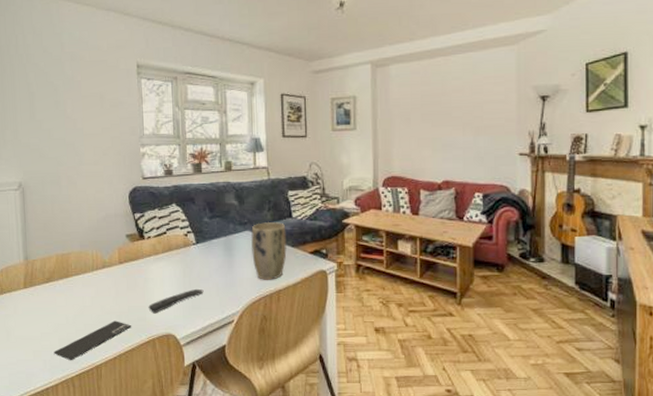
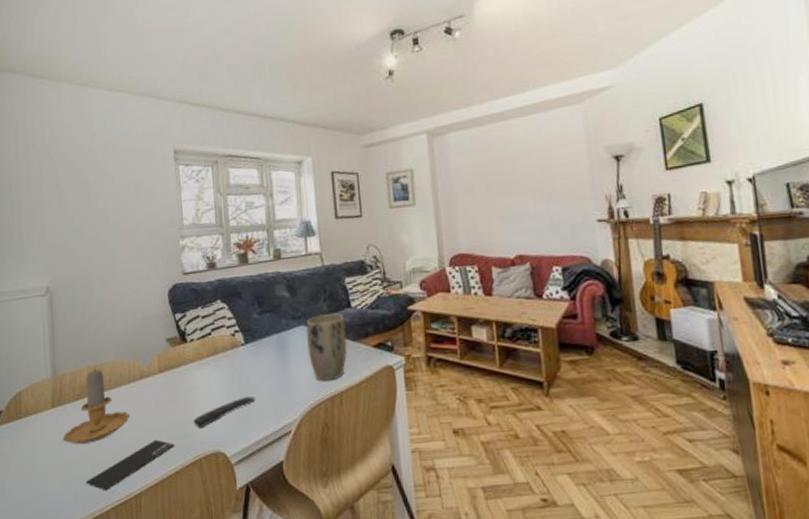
candle: none [33,256,93,320] -> present [62,368,130,444]

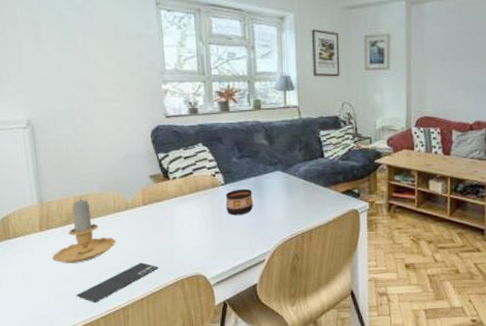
remote control: present [193,396,256,429] -> none [175,229,234,255]
cup: none [246,347,276,380] -> present [225,188,253,216]
plant pot: present [306,313,347,381] -> none [281,161,318,220]

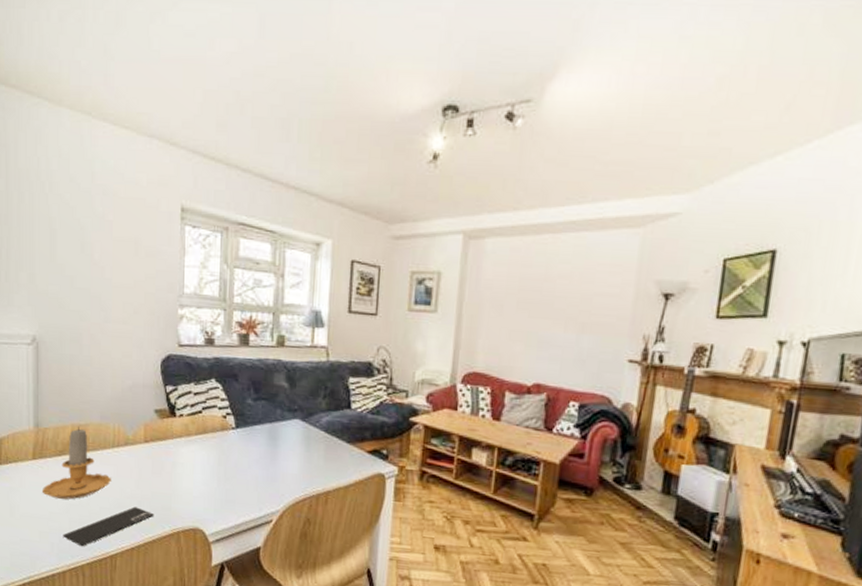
cup: present [225,188,253,216] -> none [235,435,266,466]

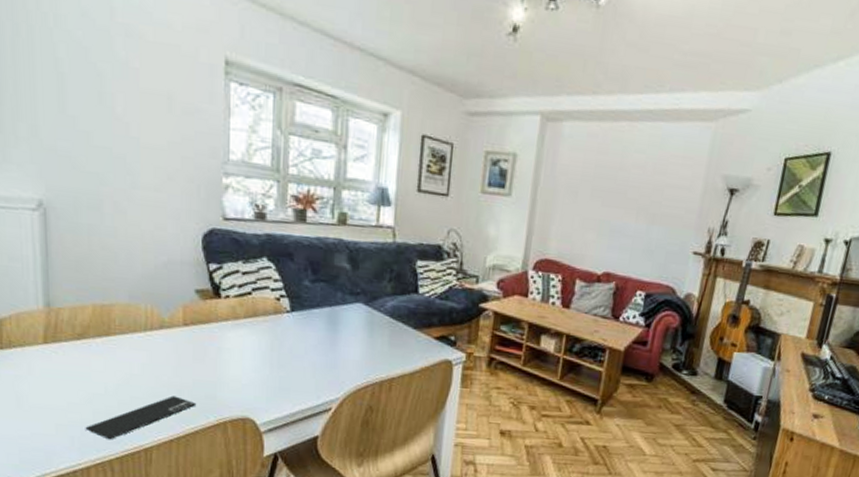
candle: present [41,427,111,500] -> none [56,307,144,389]

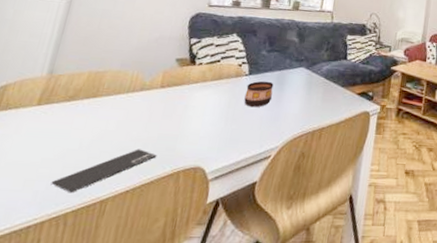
cup: none [289,319,325,352] -> present [244,81,274,108]

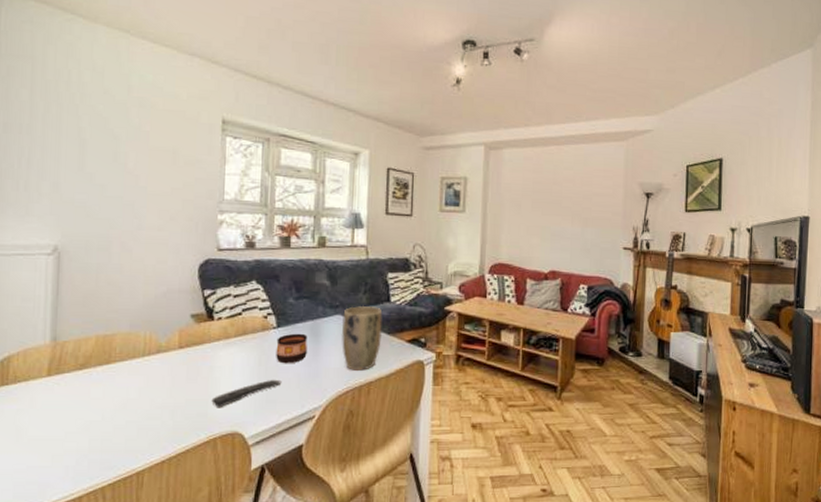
smartphone: present [51,149,156,193] -> none [80,416,187,467]
remote control: none [181,120,246,144] -> present [211,379,282,408]
plant pot: none [302,61,340,117] -> present [341,305,383,371]

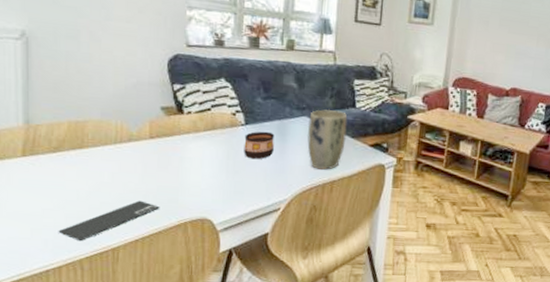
smartphone: none [80,416,187,467] -> present [58,200,159,242]
remote control: present [211,379,282,408] -> none [182,172,249,196]

